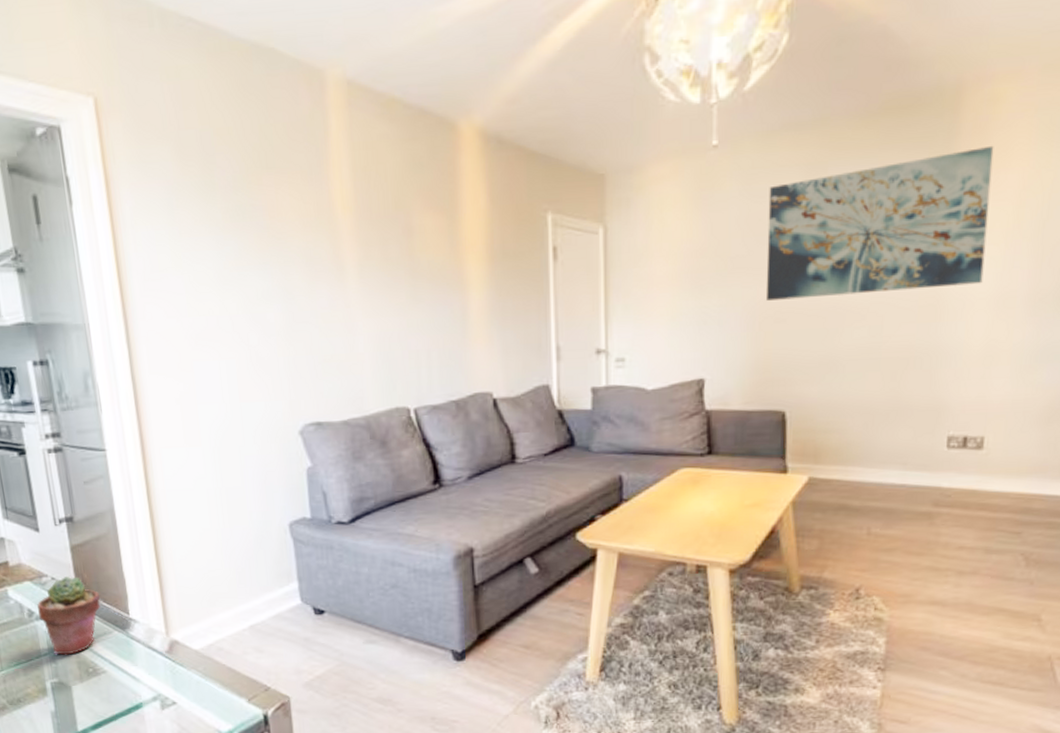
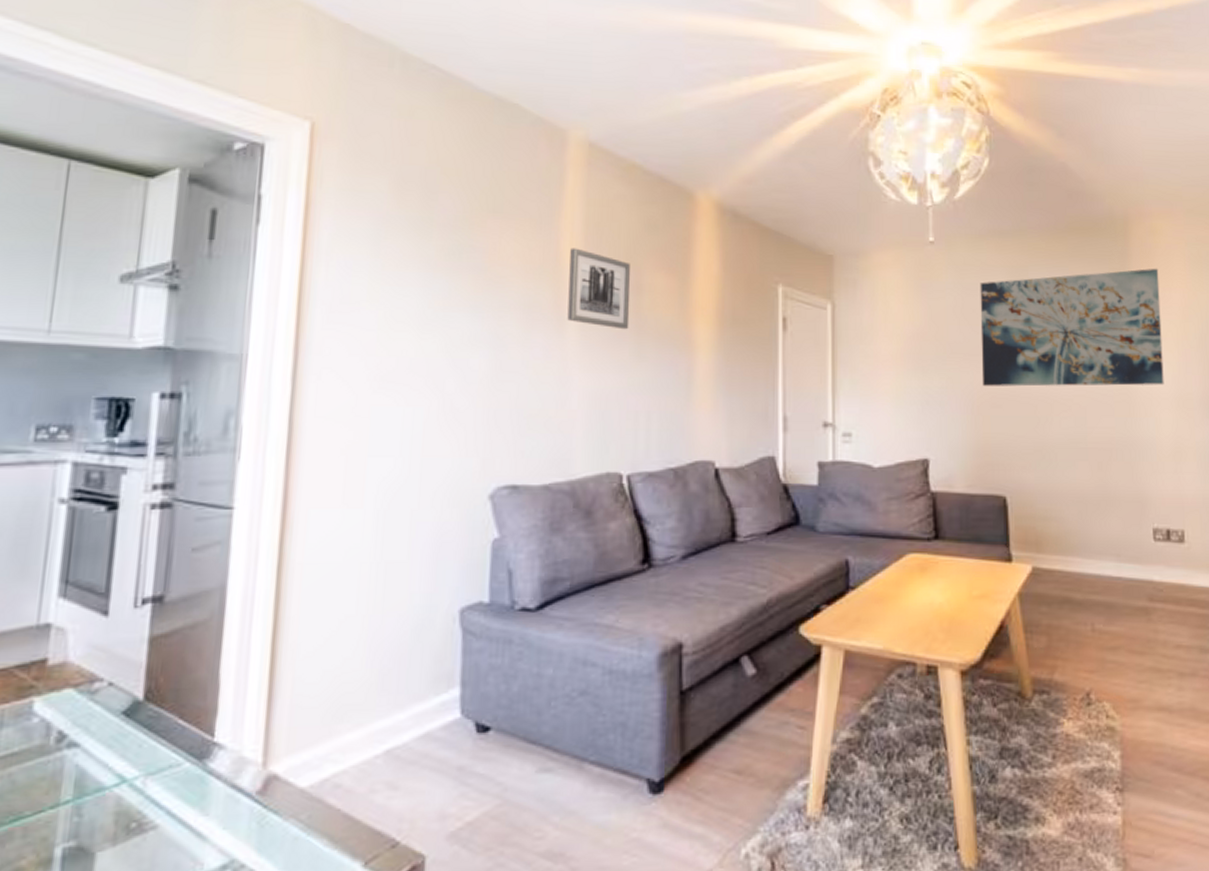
potted succulent: present [37,576,101,655] -> none [73,679,177,803]
wall art: none [341,196,404,274] -> present [567,247,631,330]

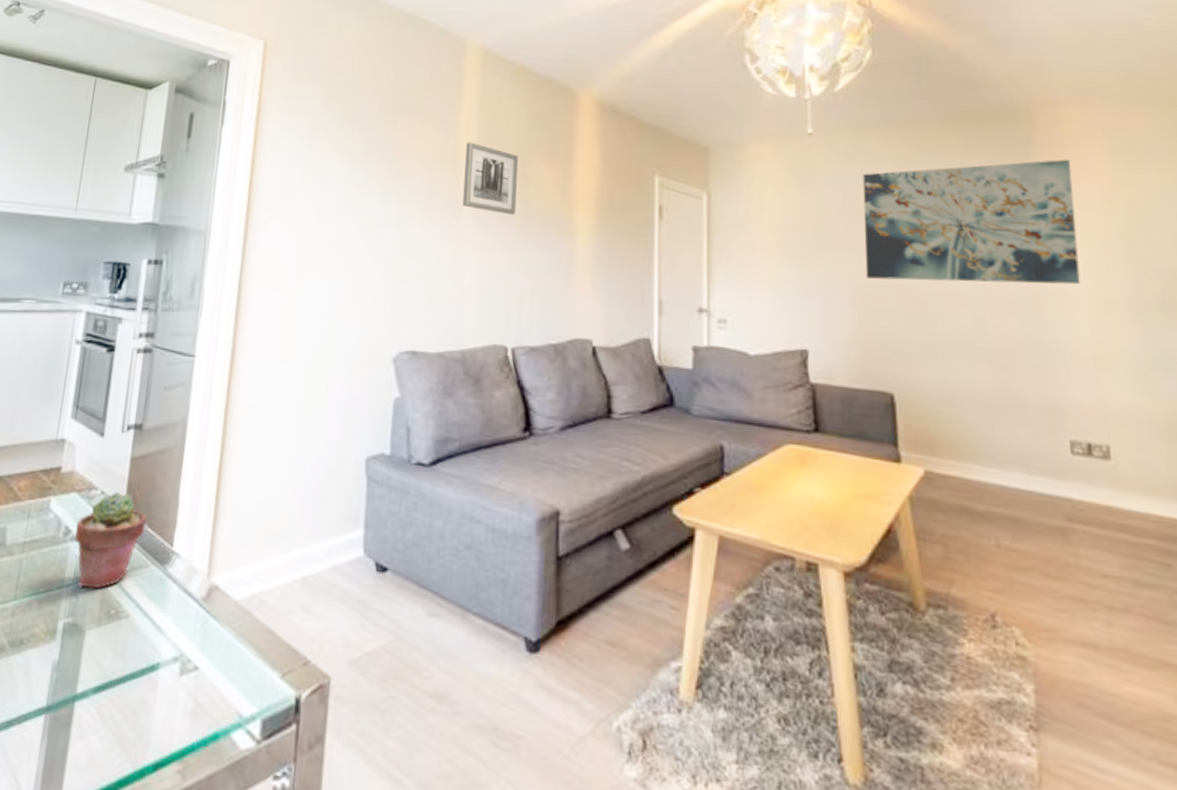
potted succulent: none [73,679,177,803] -> present [75,491,148,589]

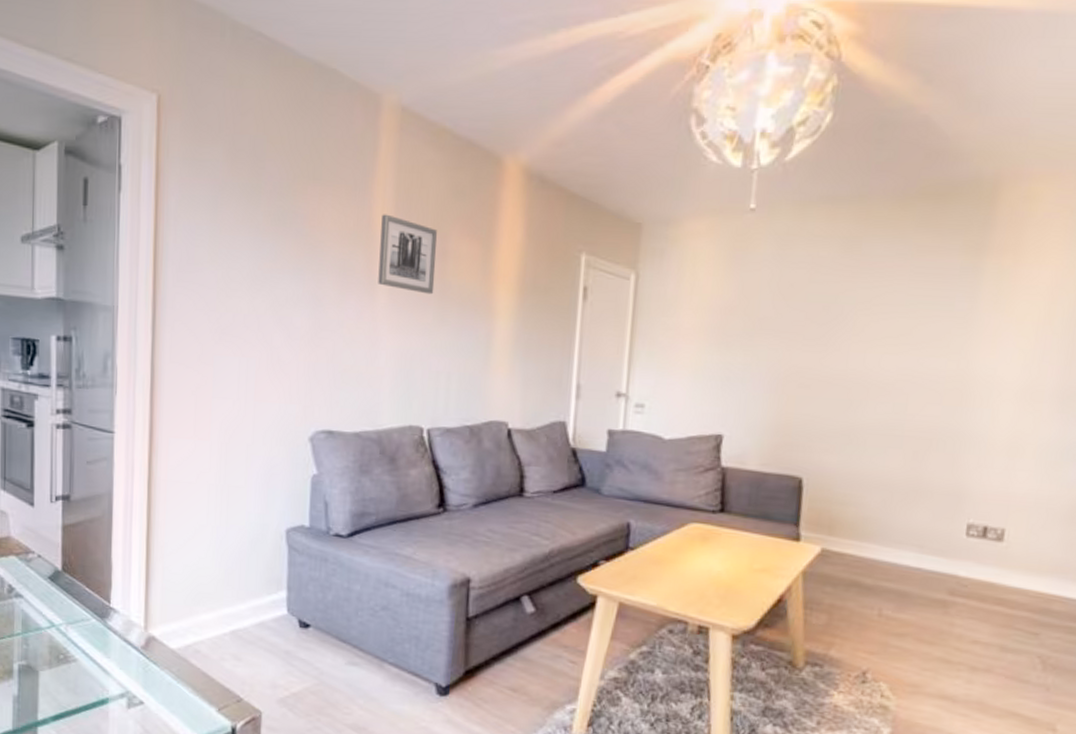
potted succulent: present [75,491,148,589] -> none [19,555,84,638]
wall art: present [862,159,1081,285] -> none [791,240,1029,374]

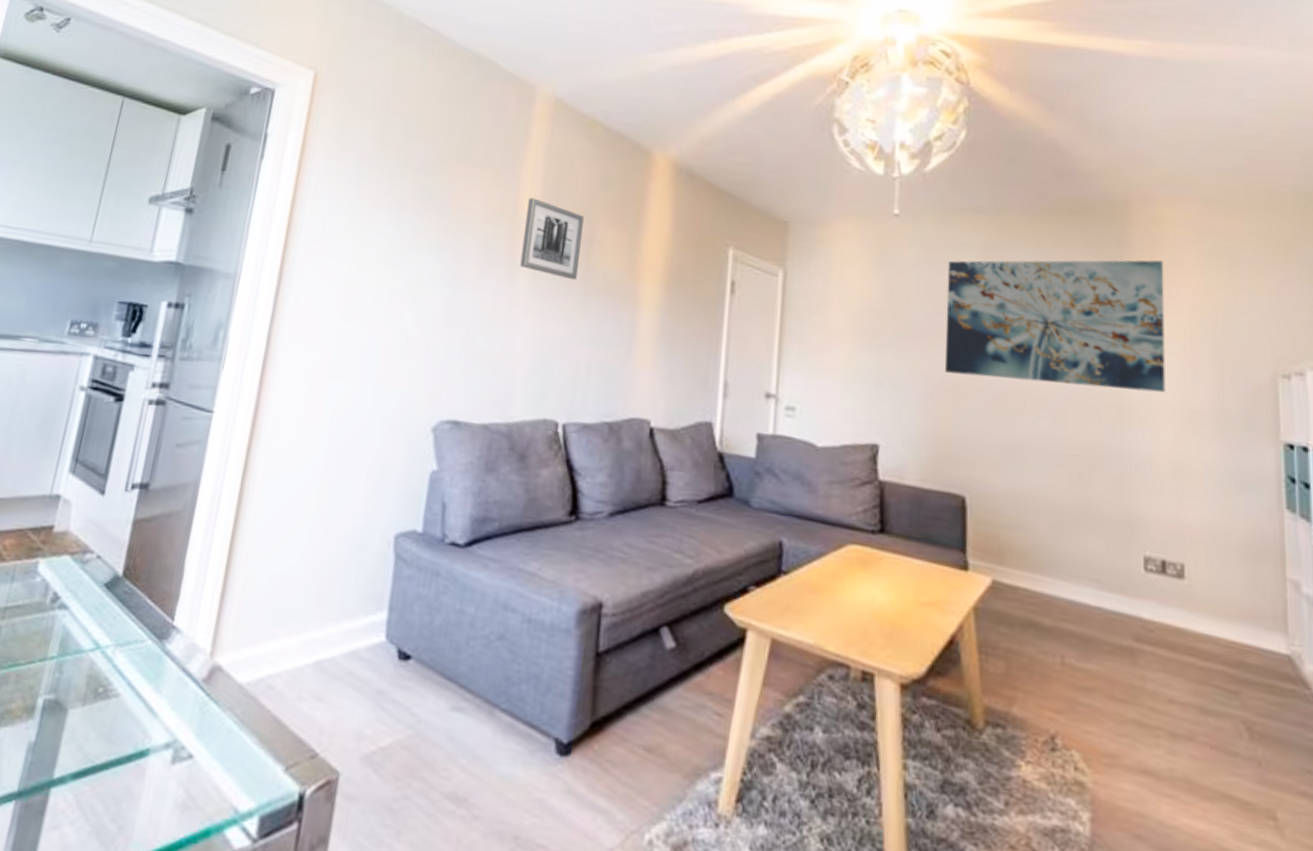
wall art: none [791,240,1029,374] -> present [944,260,1166,393]

